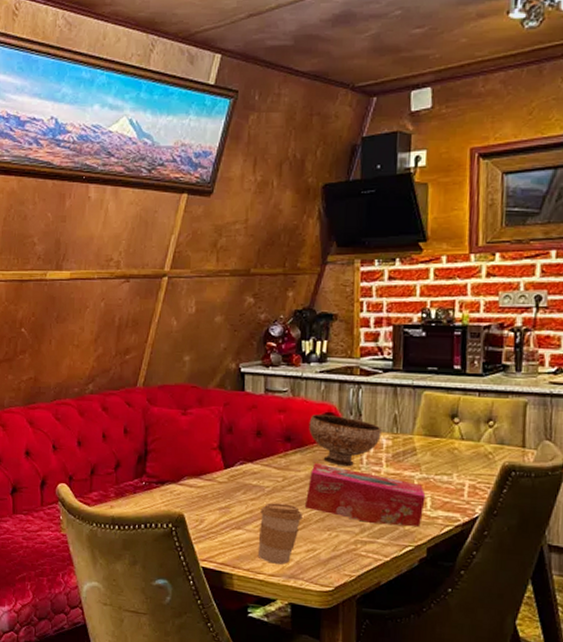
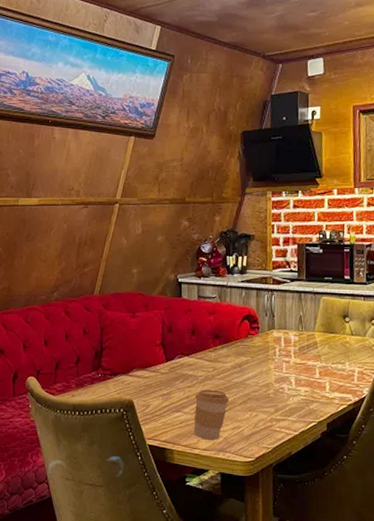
tissue box: present [304,463,426,526] -> none [230,356,325,406]
bowl: present [309,414,382,467] -> none [233,316,290,359]

